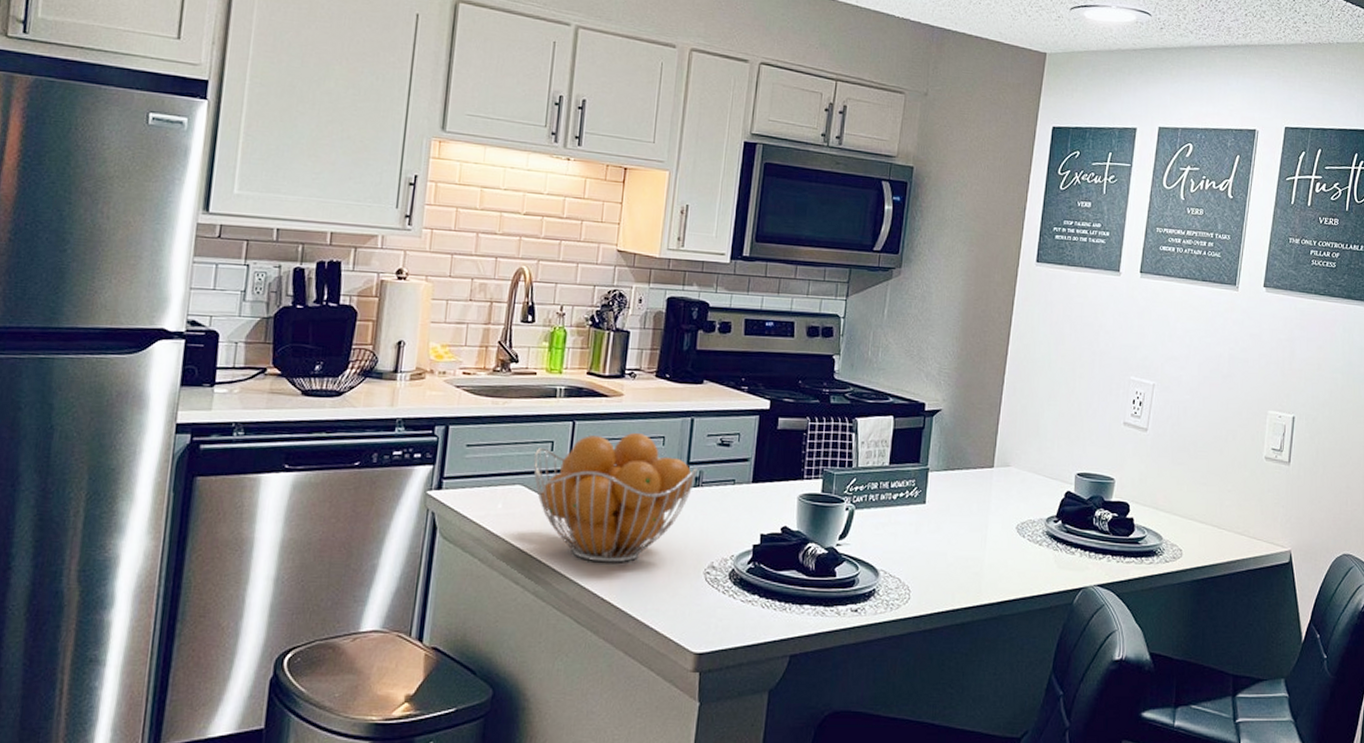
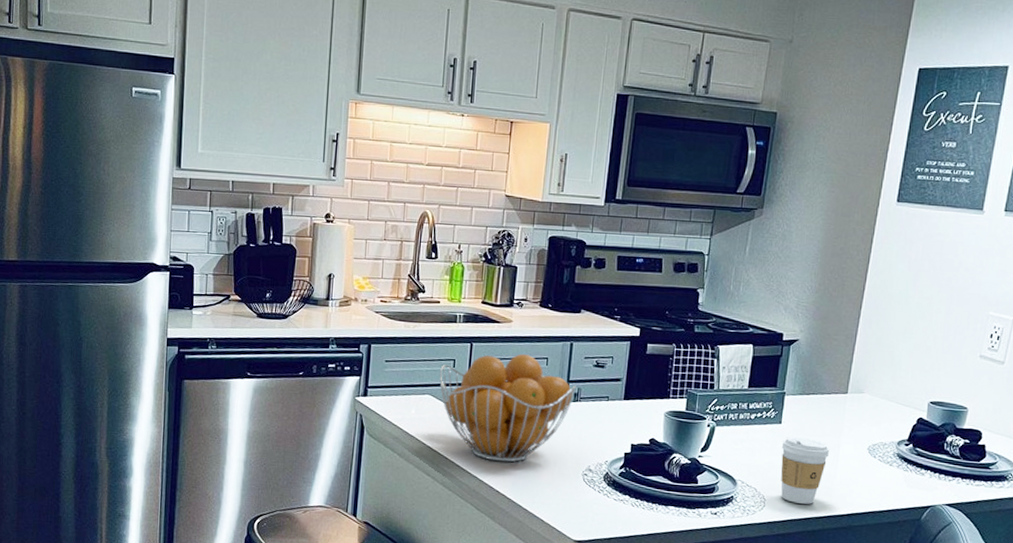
coffee cup: none [926,517,976,593] -> present [781,436,829,504]

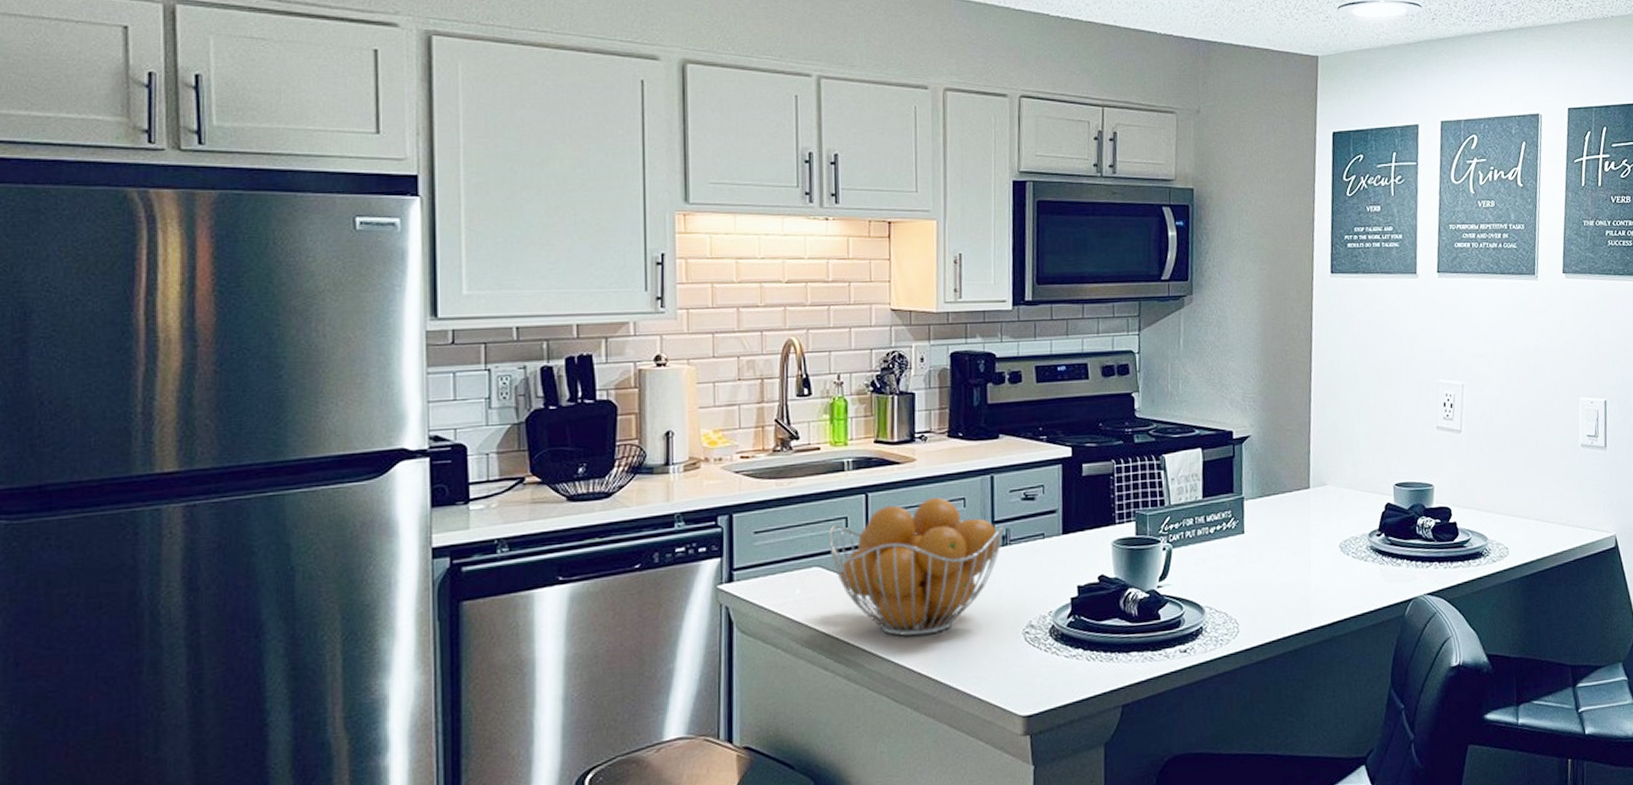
coffee cup: present [781,436,829,504] -> none [1247,545,1300,622]

